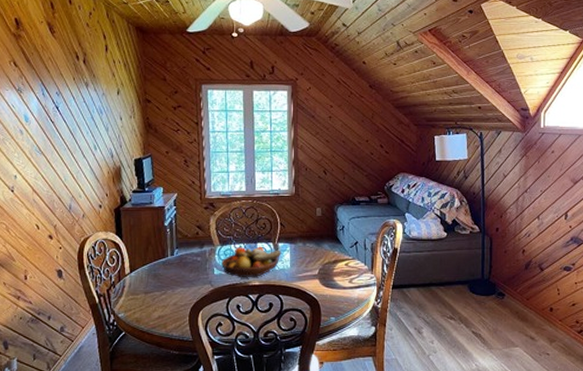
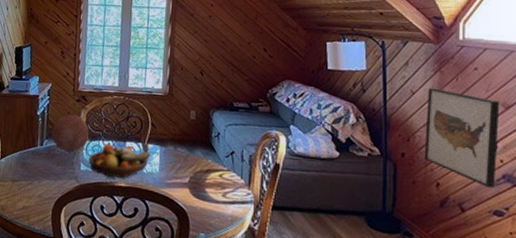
decorative ball: none [182,222,220,258] -> present [51,114,90,152]
wall art: none [513,171,570,249] -> present [424,88,500,188]

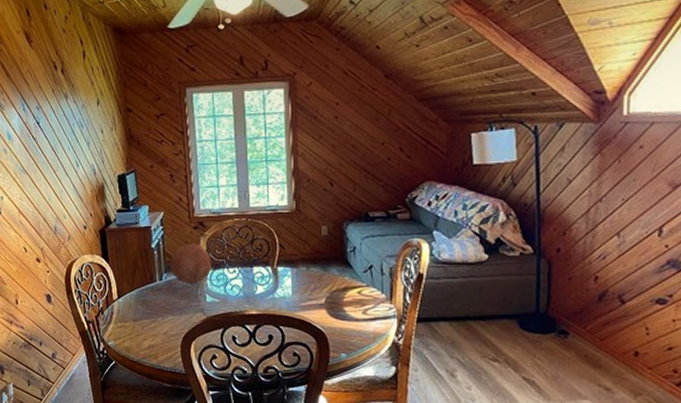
fruit bowl: present [88,144,151,178] -> none [214,270,282,305]
wall art: present [424,88,500,188] -> none [581,173,667,275]

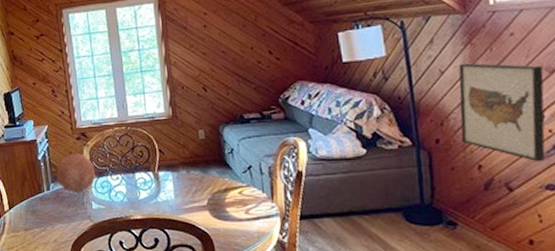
wall art: none [581,173,667,275] -> present [458,63,546,161]

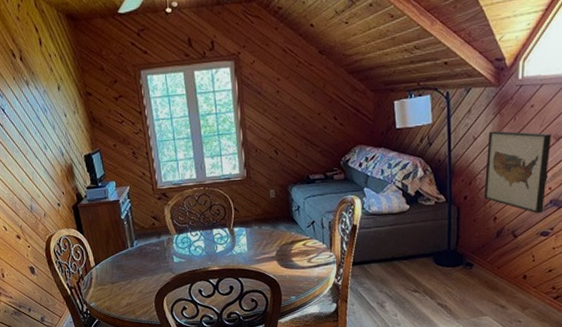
decorative ball: present [56,153,96,192] -> none [139,212,177,248]

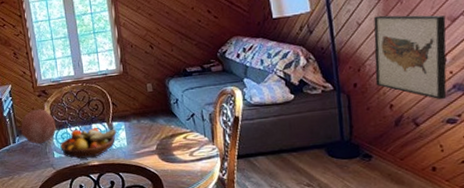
decorative ball: none [139,212,177,248] -> present [21,109,57,144]
fruit bowl: none [180,232,238,264] -> present [60,127,117,159]

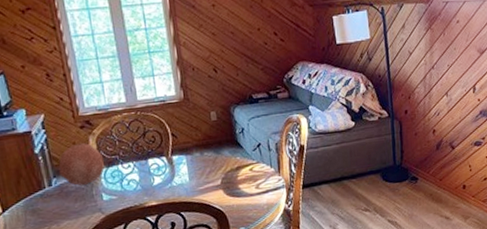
fruit bowl: present [60,127,117,159] -> none [109,162,178,200]
wall art: present [373,15,447,99] -> none [422,45,477,124]

